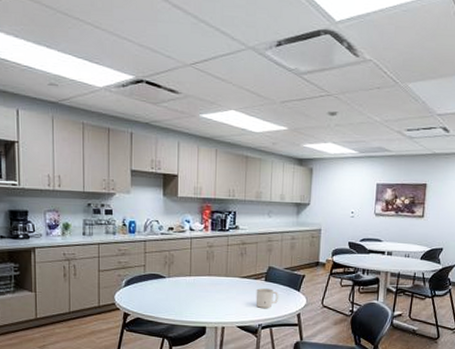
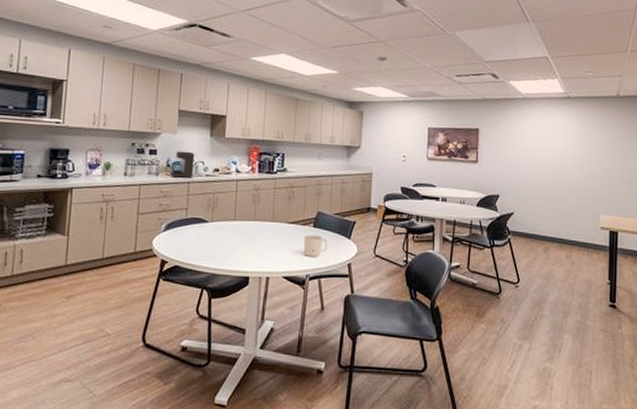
coffee maker: none [127,210,149,237] -> present [170,151,195,178]

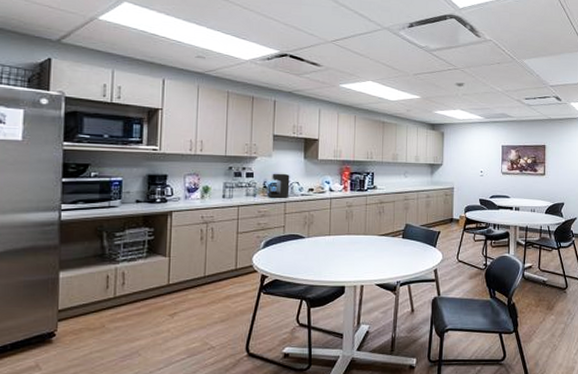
mug: present [303,235,329,258] -> none [394,245,417,266]

